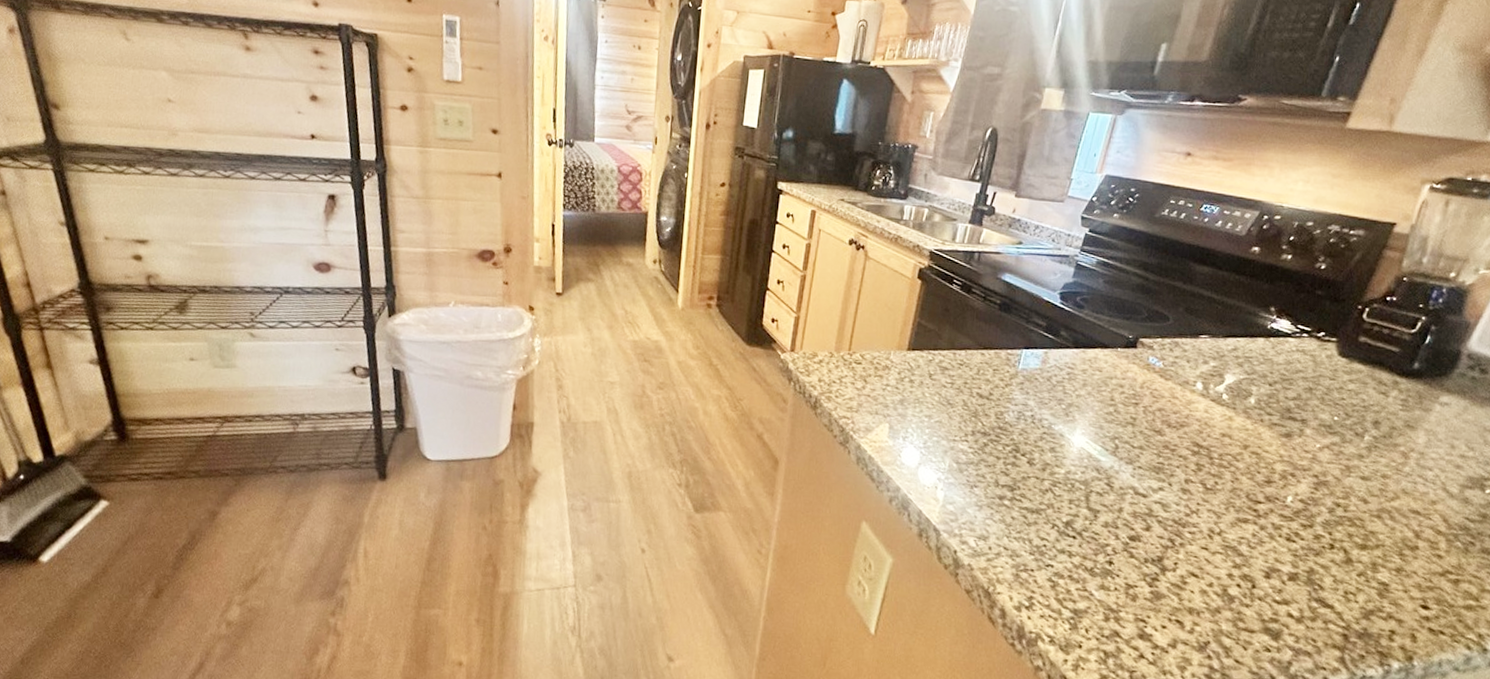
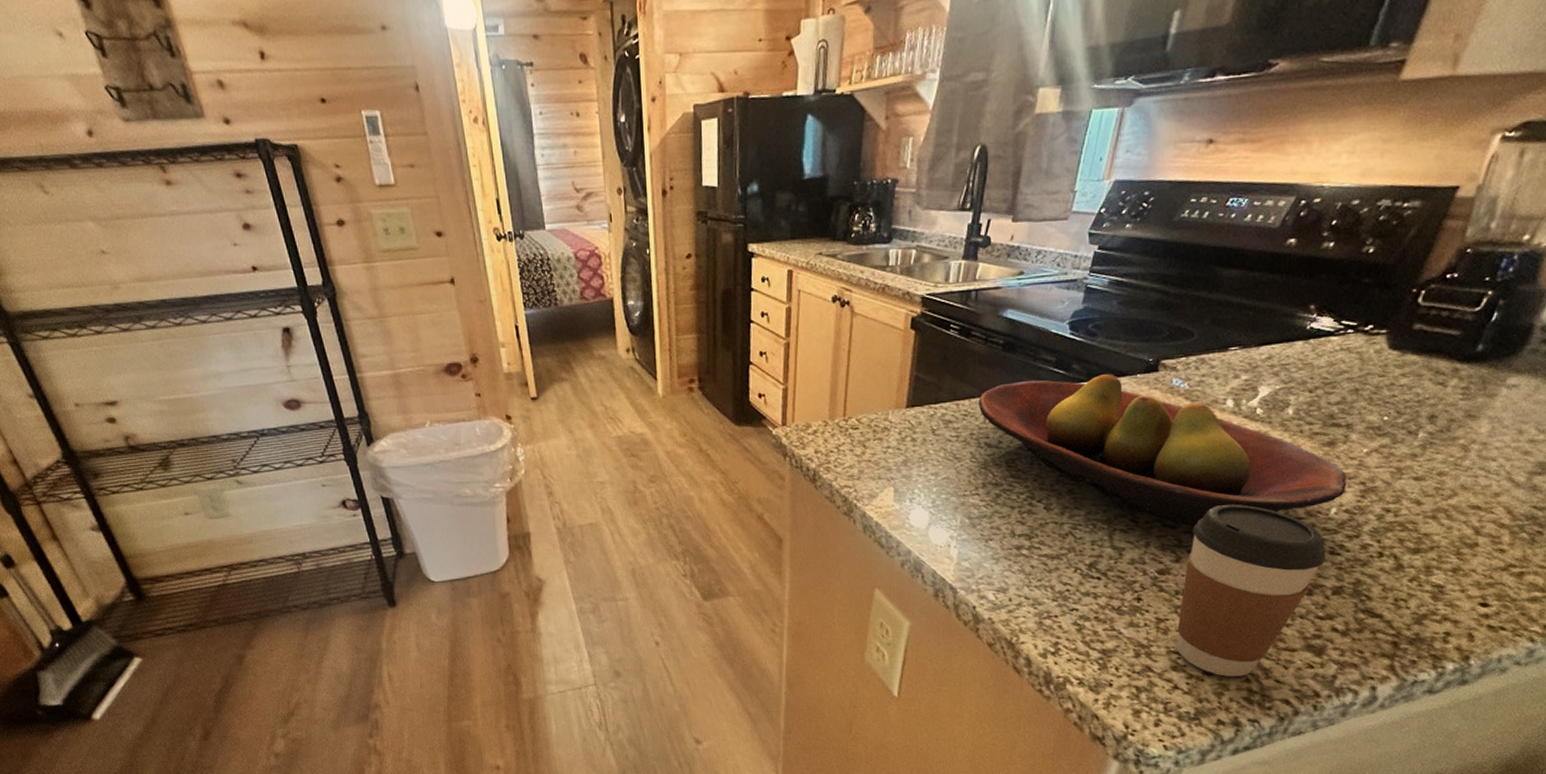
fruit bowl: none [973,340,1302,497] -> present [978,373,1347,525]
coffee cup: none [1143,480,1283,652] -> present [1176,504,1326,677]

